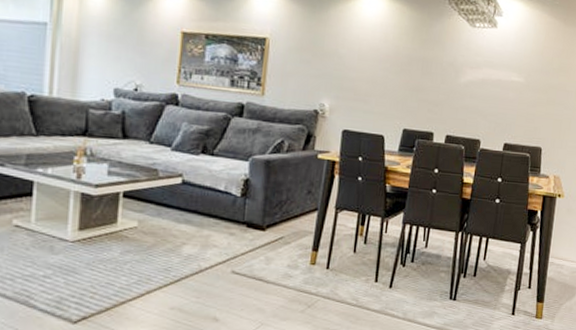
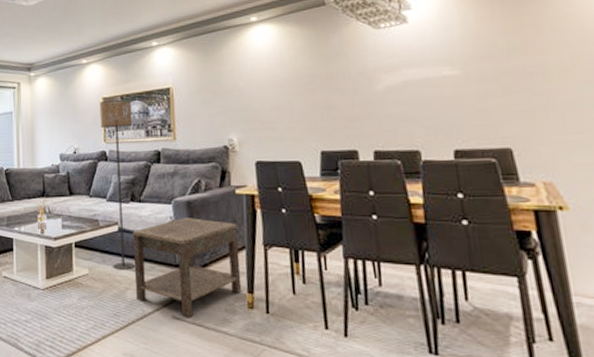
floor lamp: none [168,35,218,225] -> present [99,99,135,270]
side table: none [194,176,313,273] -> present [132,218,242,319]

